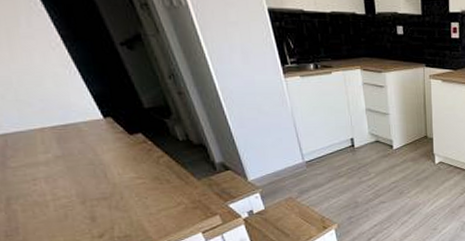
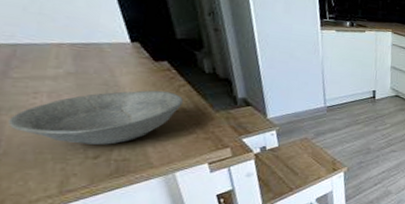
bowl: none [19,164,165,225] -> present [8,90,183,145]

